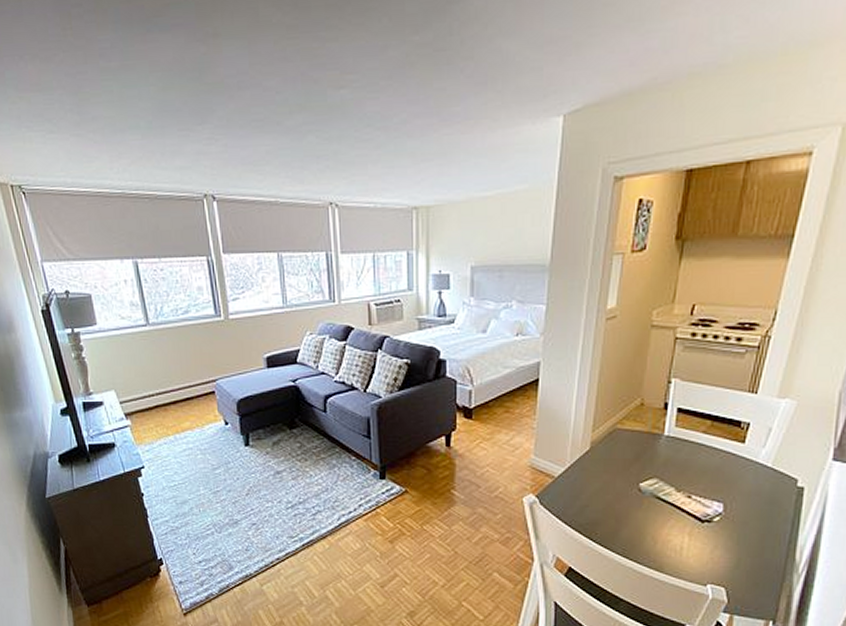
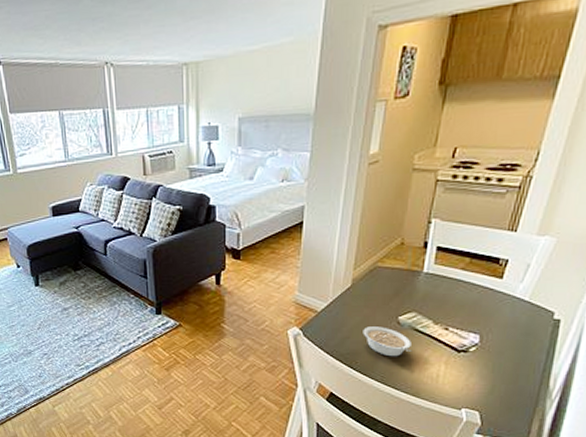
legume: none [602,494,655,528] -> present [363,327,412,357]

